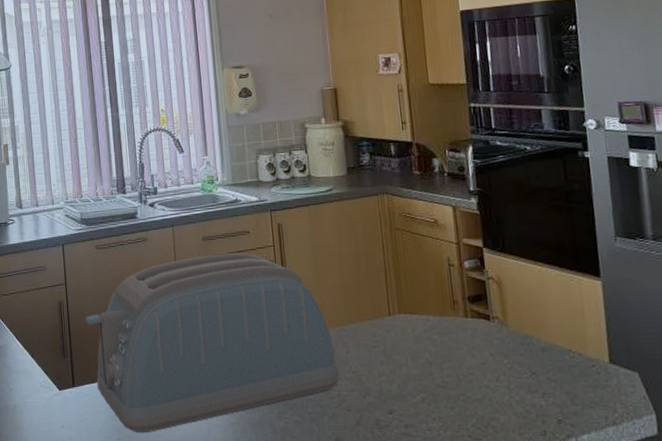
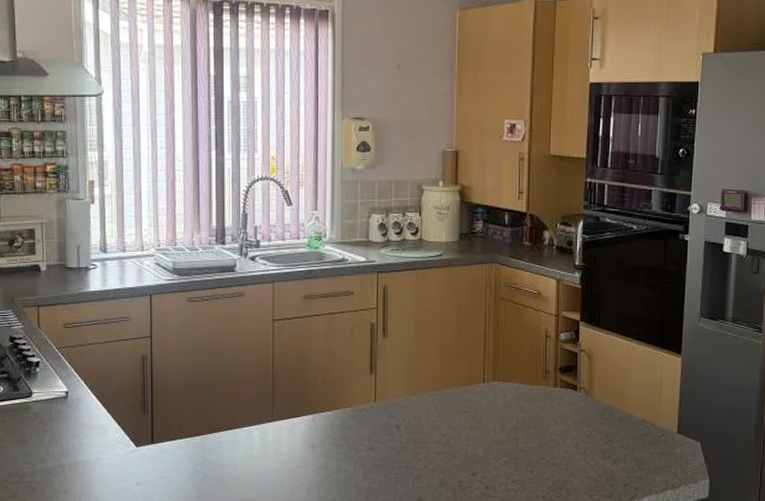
toaster: present [85,253,339,433] -> none [170,314,428,491]

